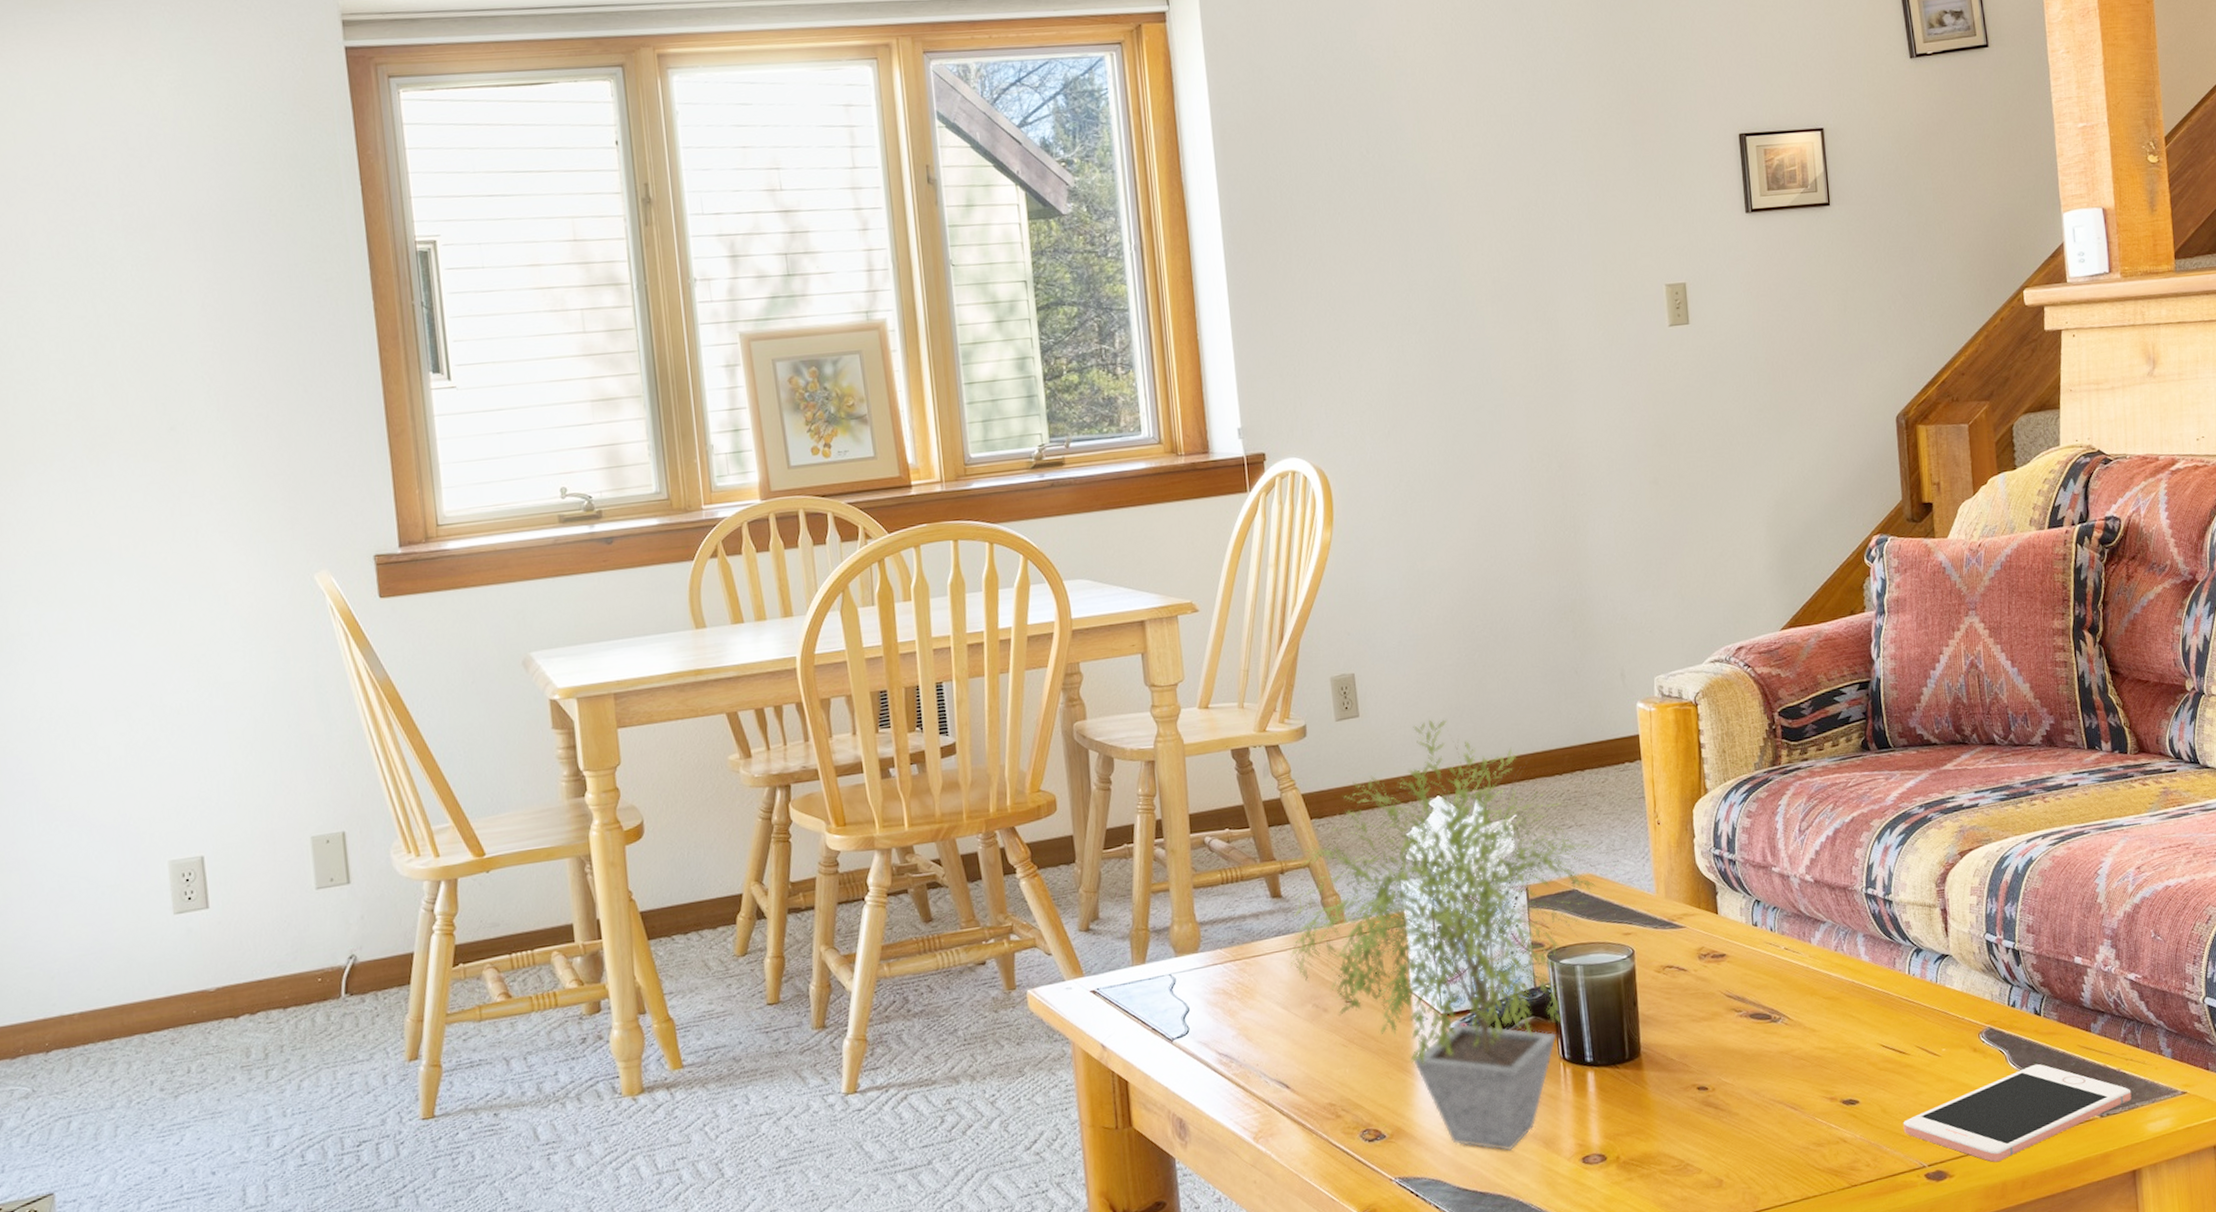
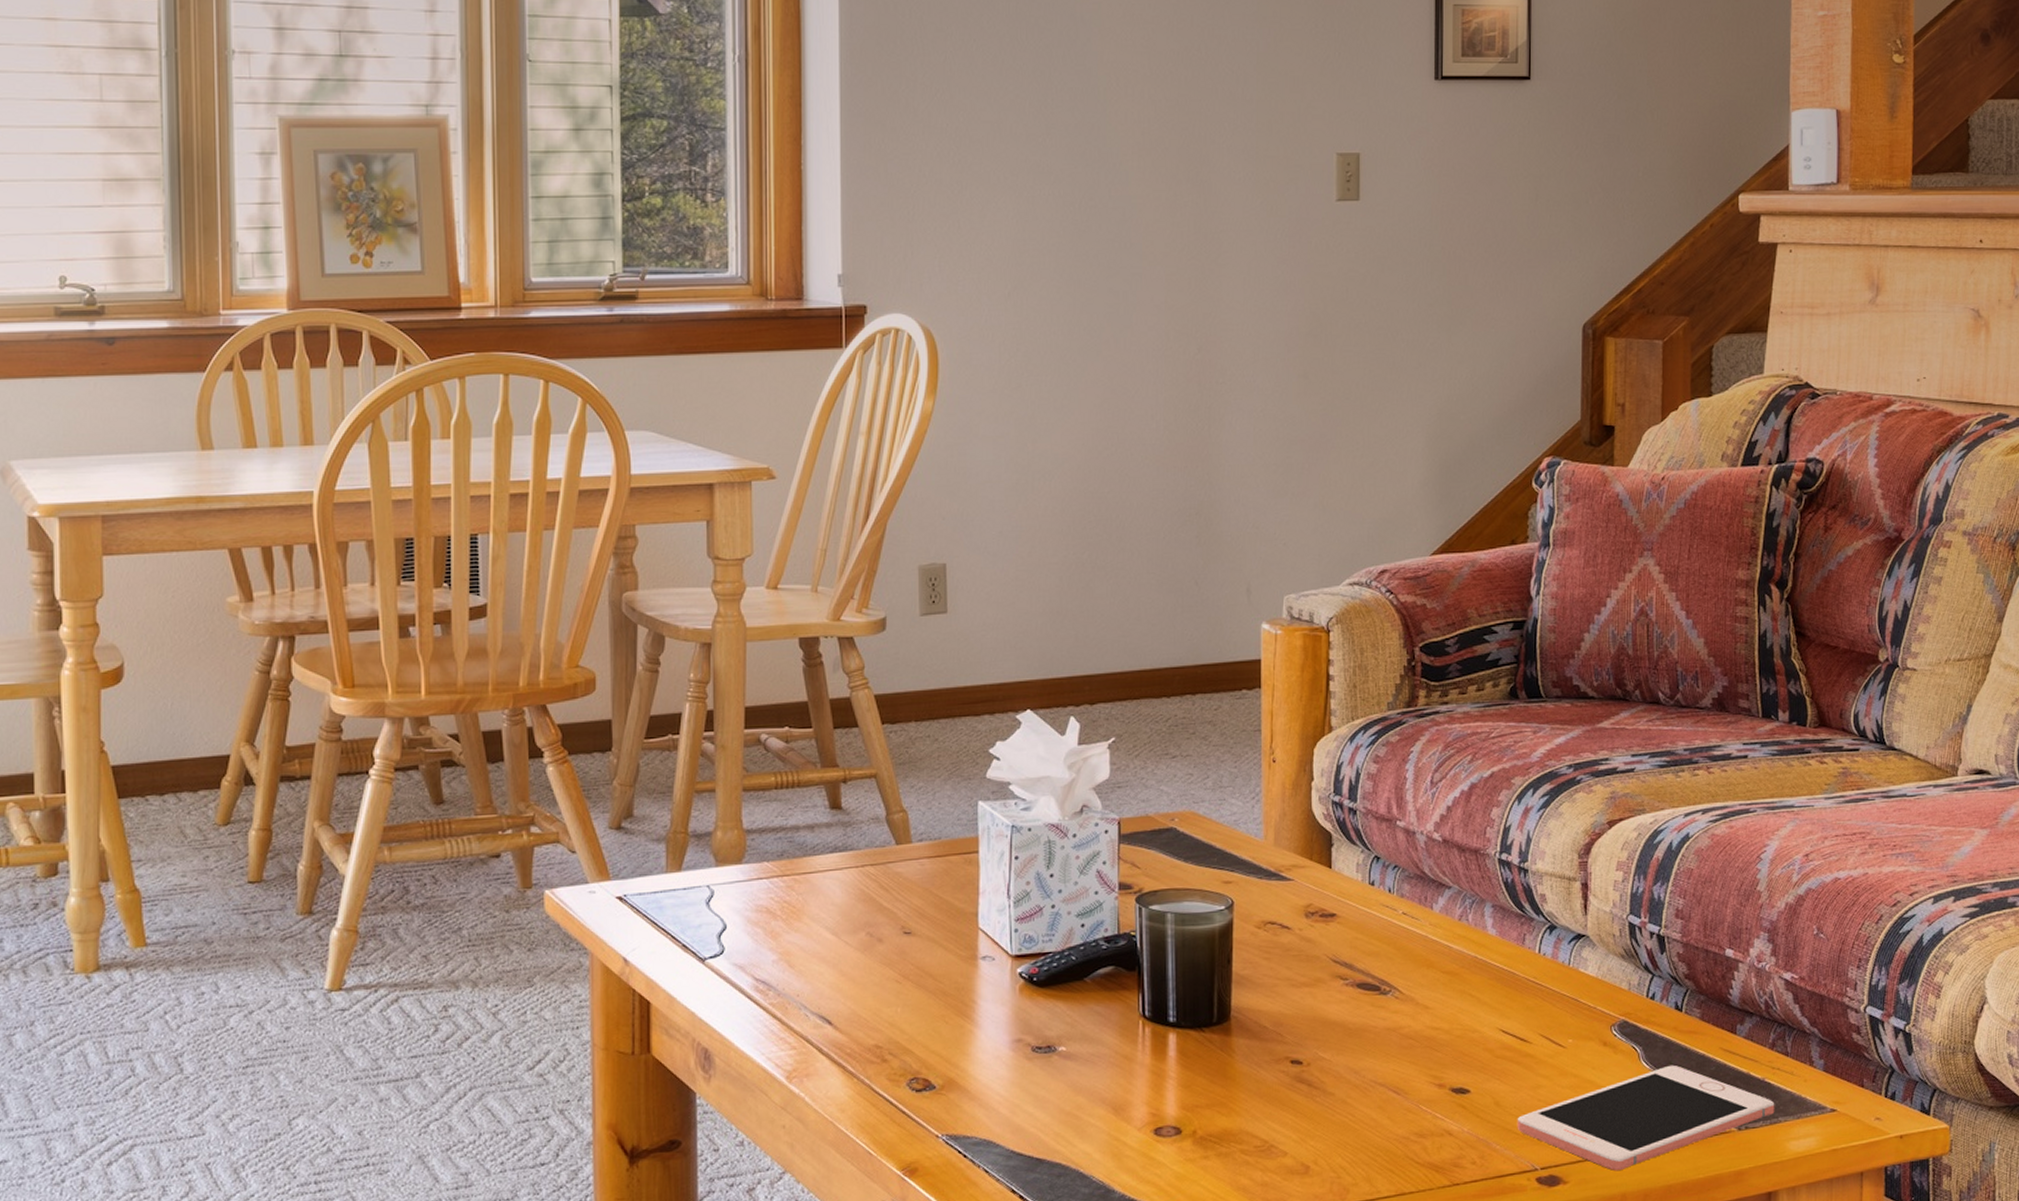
potted plant: present [1289,718,1604,1151] -> none [844,621,1207,1114]

